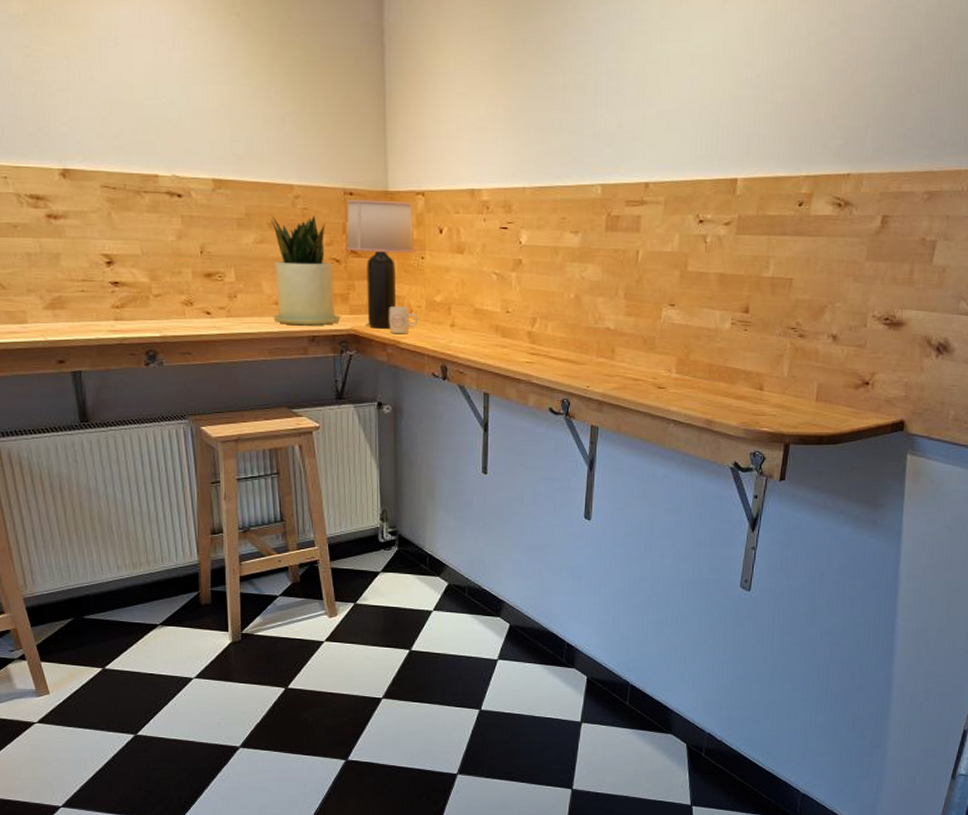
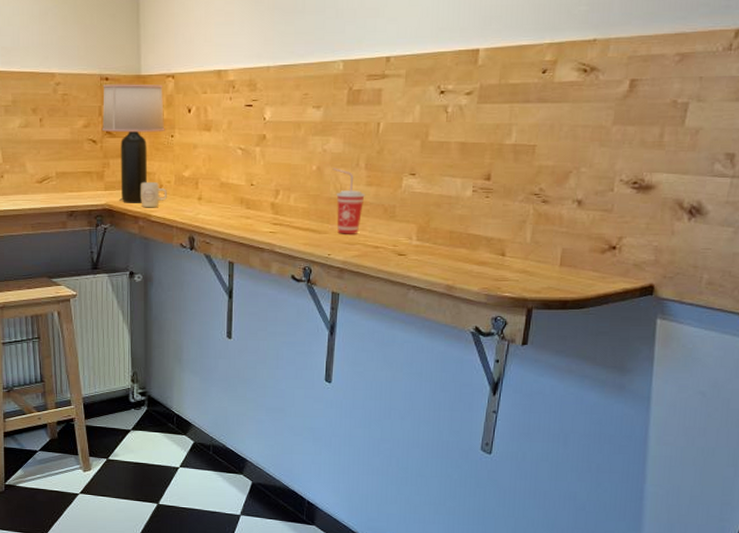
planter: present [271,215,341,326] -> none [35,100,97,202]
beverage cup: none [590,296,624,366] -> present [332,168,365,234]

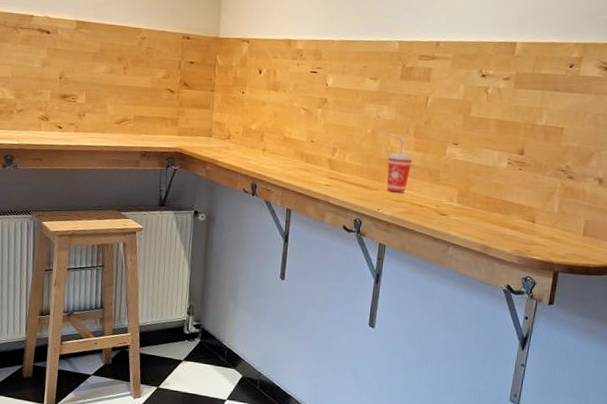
table lamp: present [101,84,165,203] -> none [179,42,238,150]
mug: present [141,182,167,208] -> none [210,131,235,155]

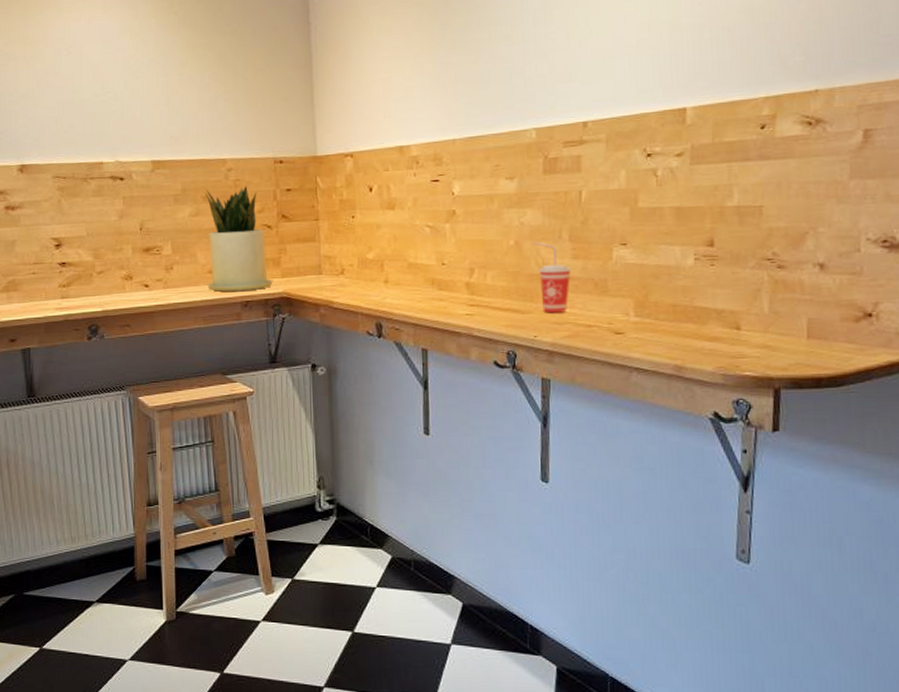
planter: none [112,51,170,143] -> present [205,185,273,292]

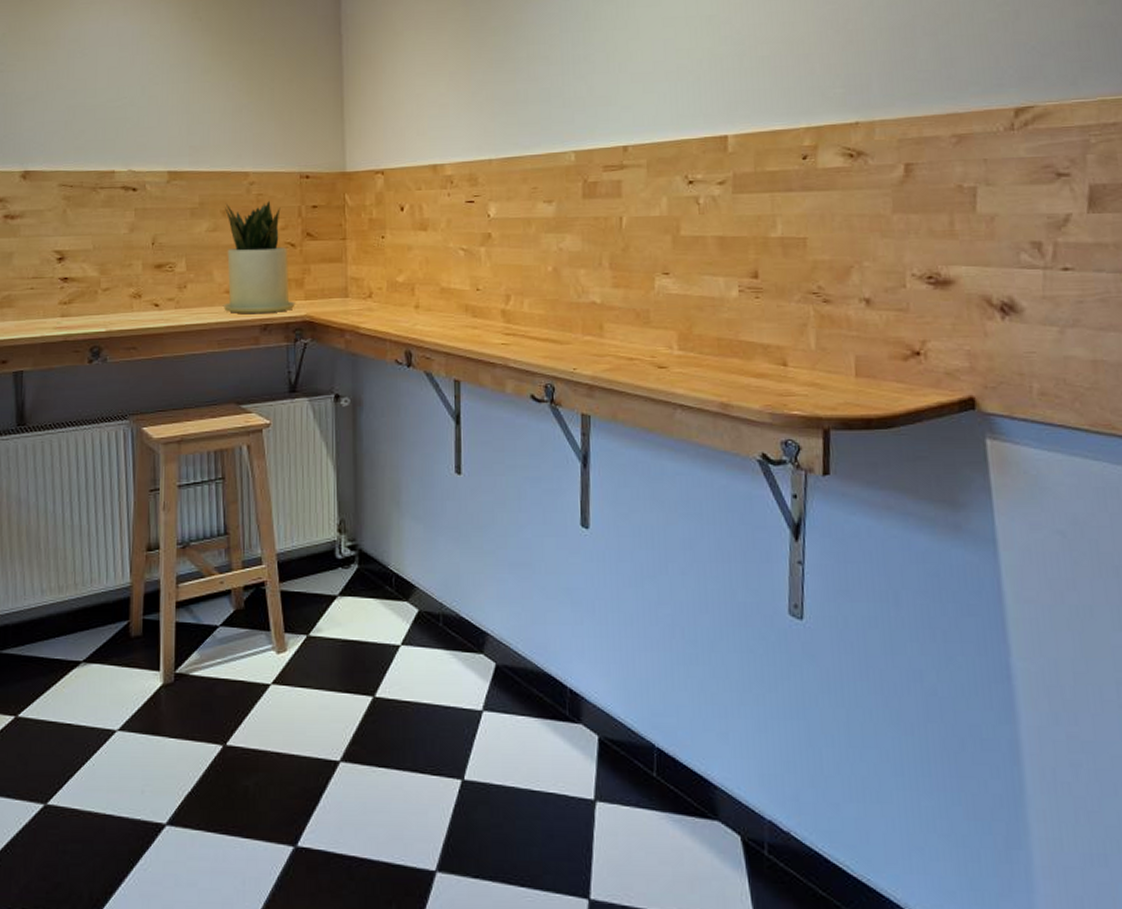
beverage cup: present [532,241,571,313] -> none [571,268,612,345]

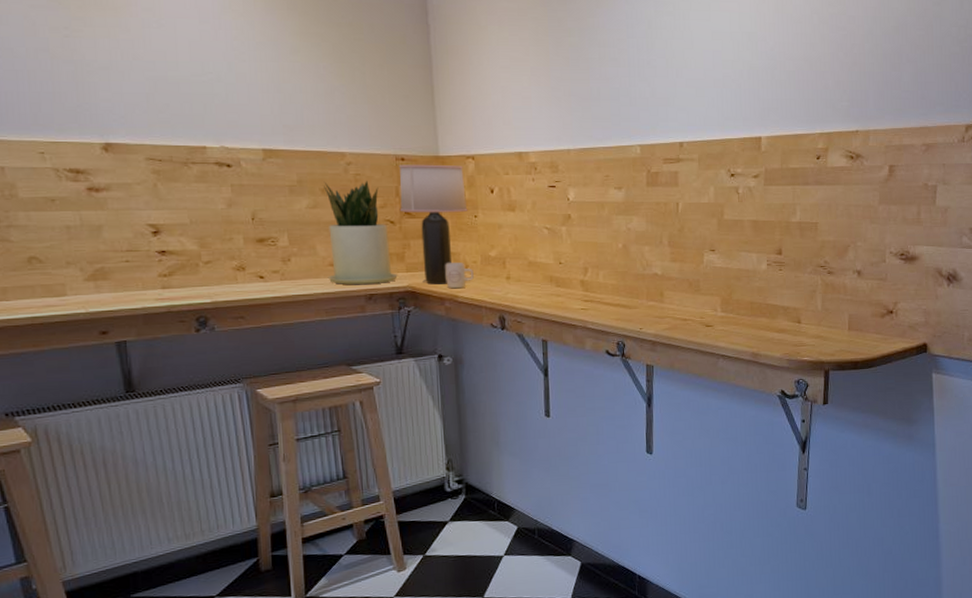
table lamp: none [301,181,375,314] -> present [398,164,468,285]
mug: none [347,289,378,319] -> present [445,263,474,289]

